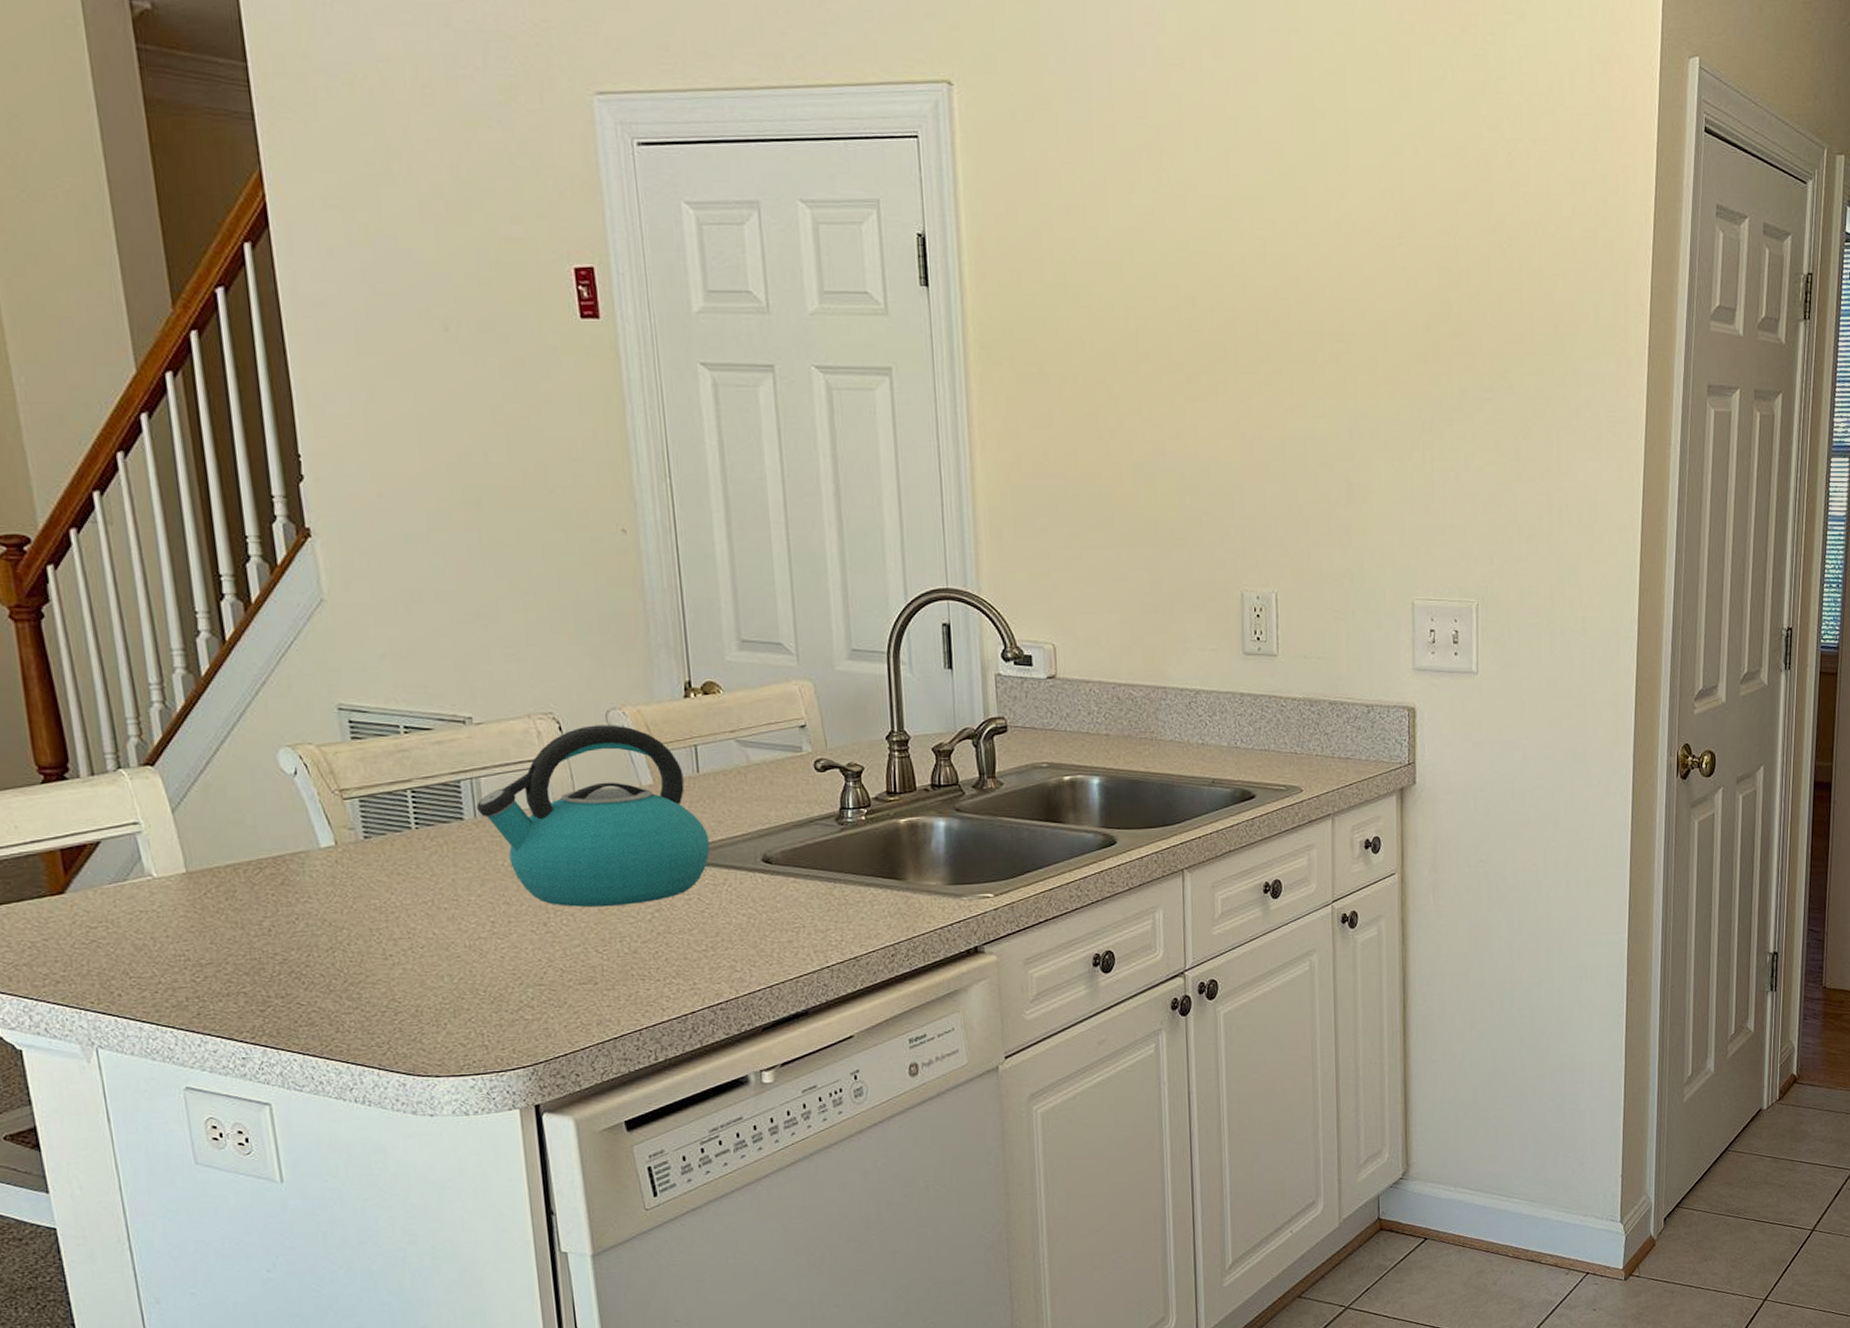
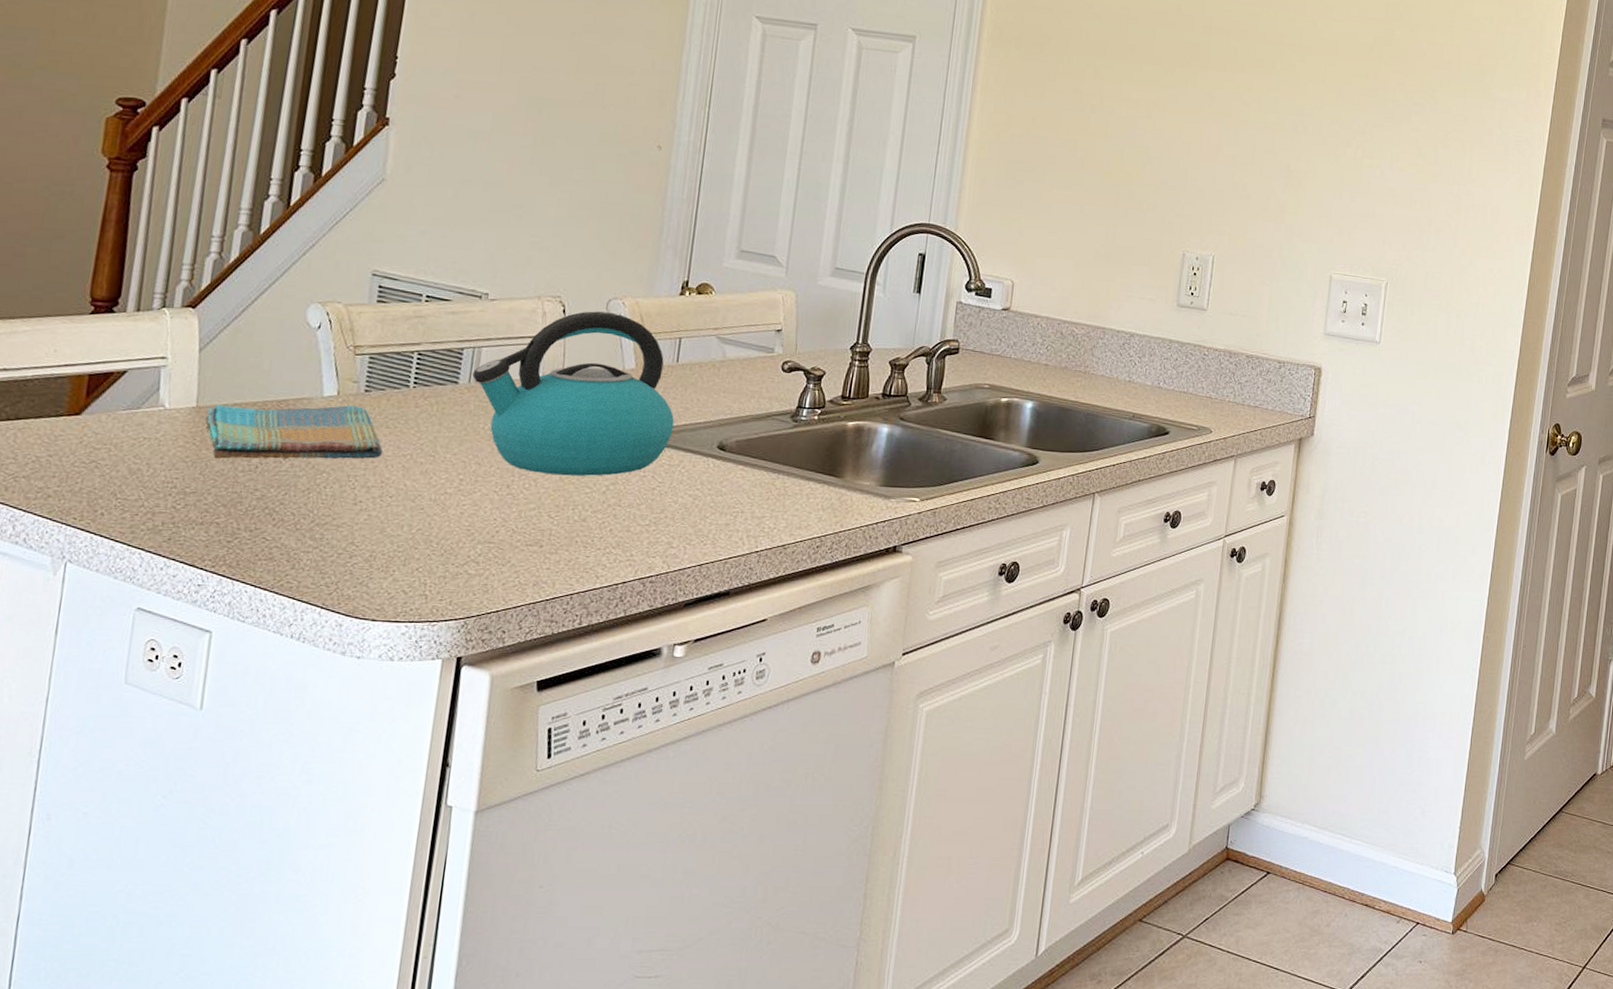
dish towel: none [199,855,400,925] -> present [204,404,383,459]

